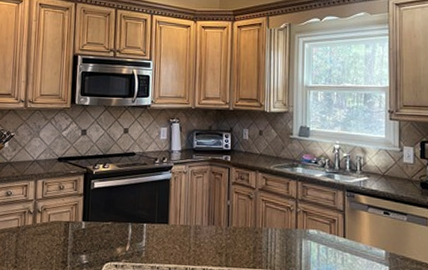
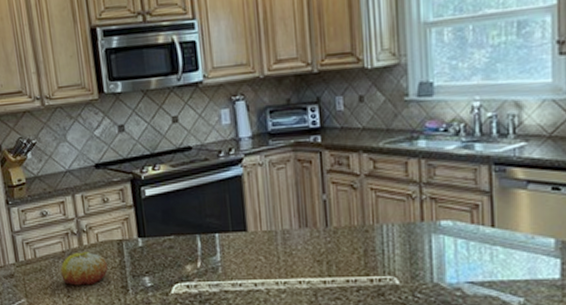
fruit: none [13,229,53,259] -> present [60,252,108,286]

